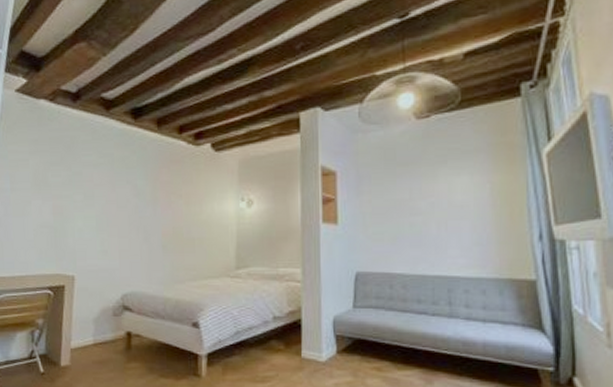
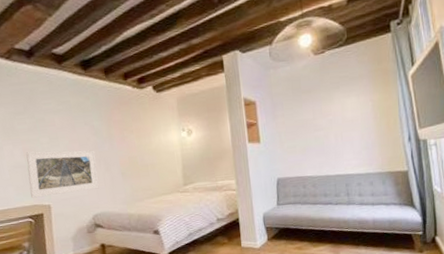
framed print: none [54,210,135,265] -> present [26,150,99,198]

